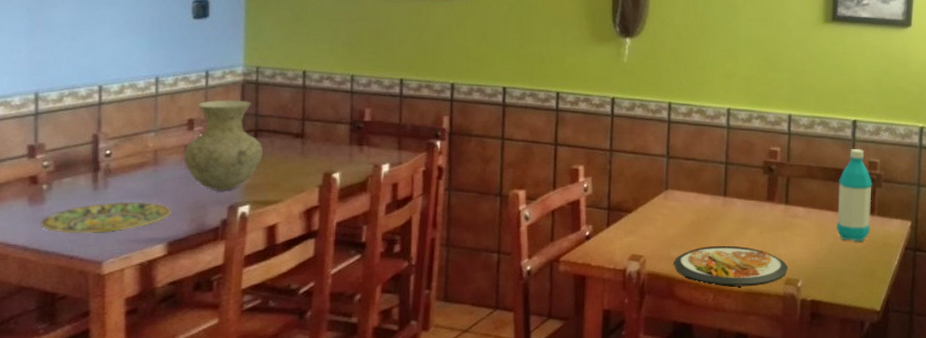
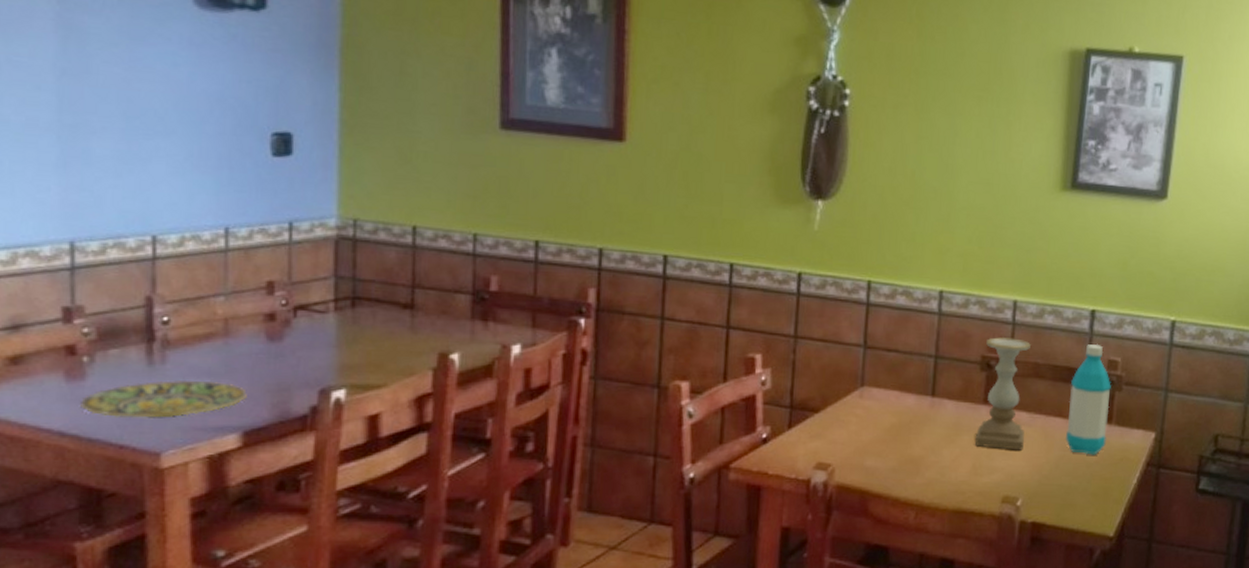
vase: present [184,99,263,191] -> none [262,258,362,371]
dish: present [673,245,788,287] -> none [868,454,1005,504]
candle holder: none [762,145,804,240] -> present [975,337,1031,451]

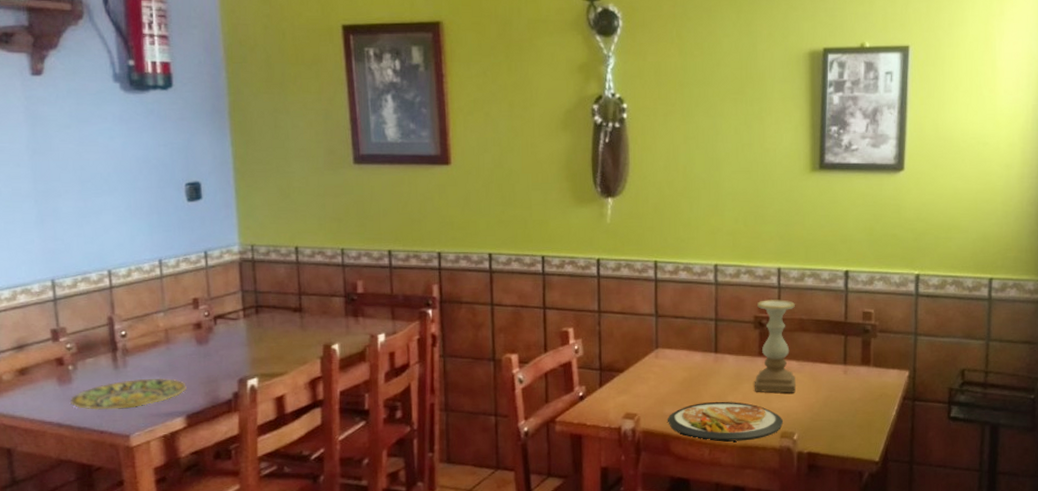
dish: none [868,454,1005,504] -> present [668,401,783,442]
water bottle: present [1066,343,1112,455] -> none [831,299,867,394]

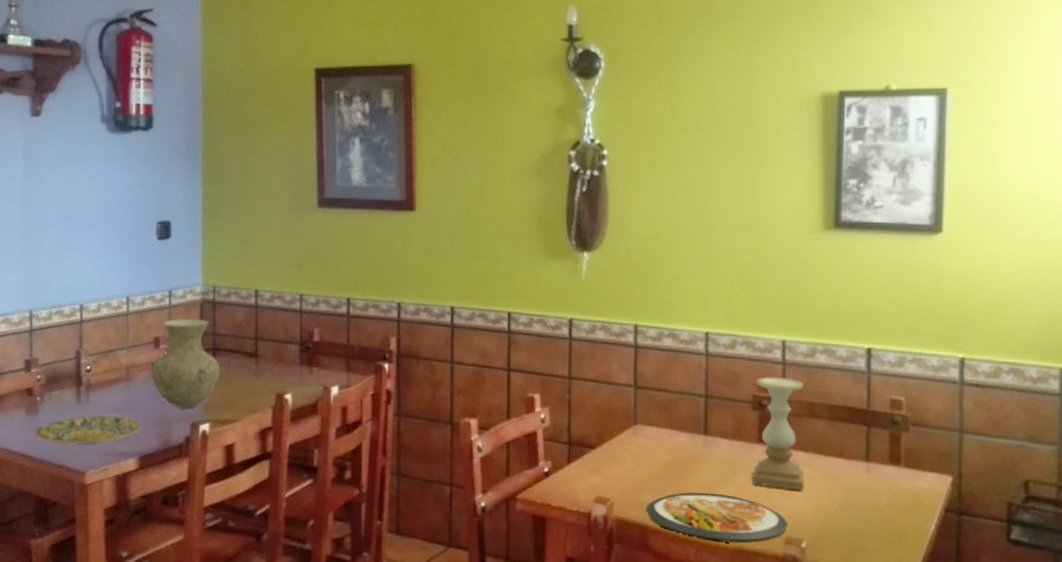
vase: none [192,278,265,365] -> present [151,318,220,408]

